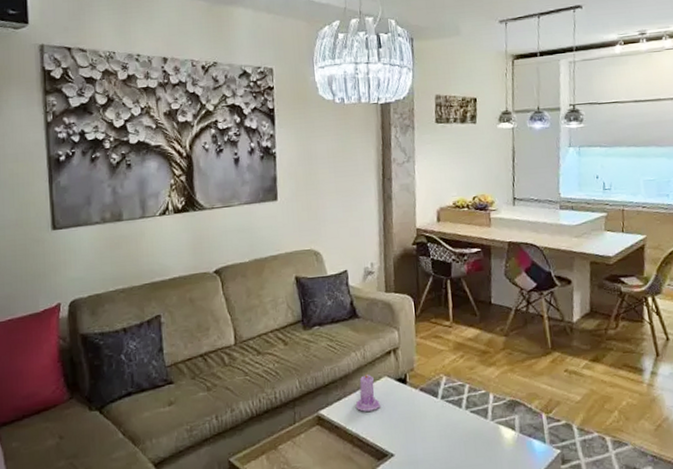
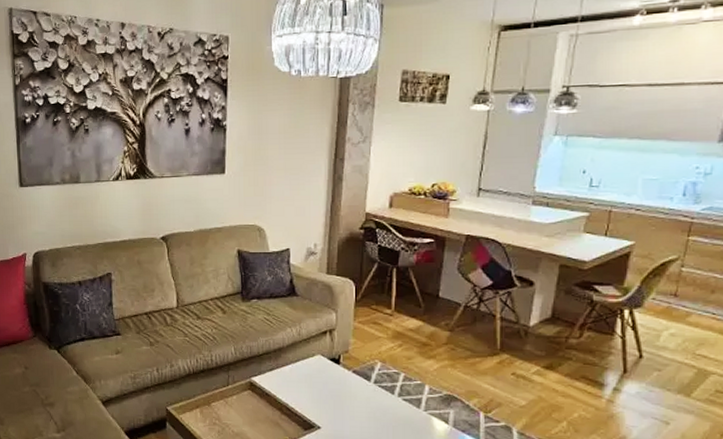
candle: present [355,372,381,412] -> none [287,348,312,385]

